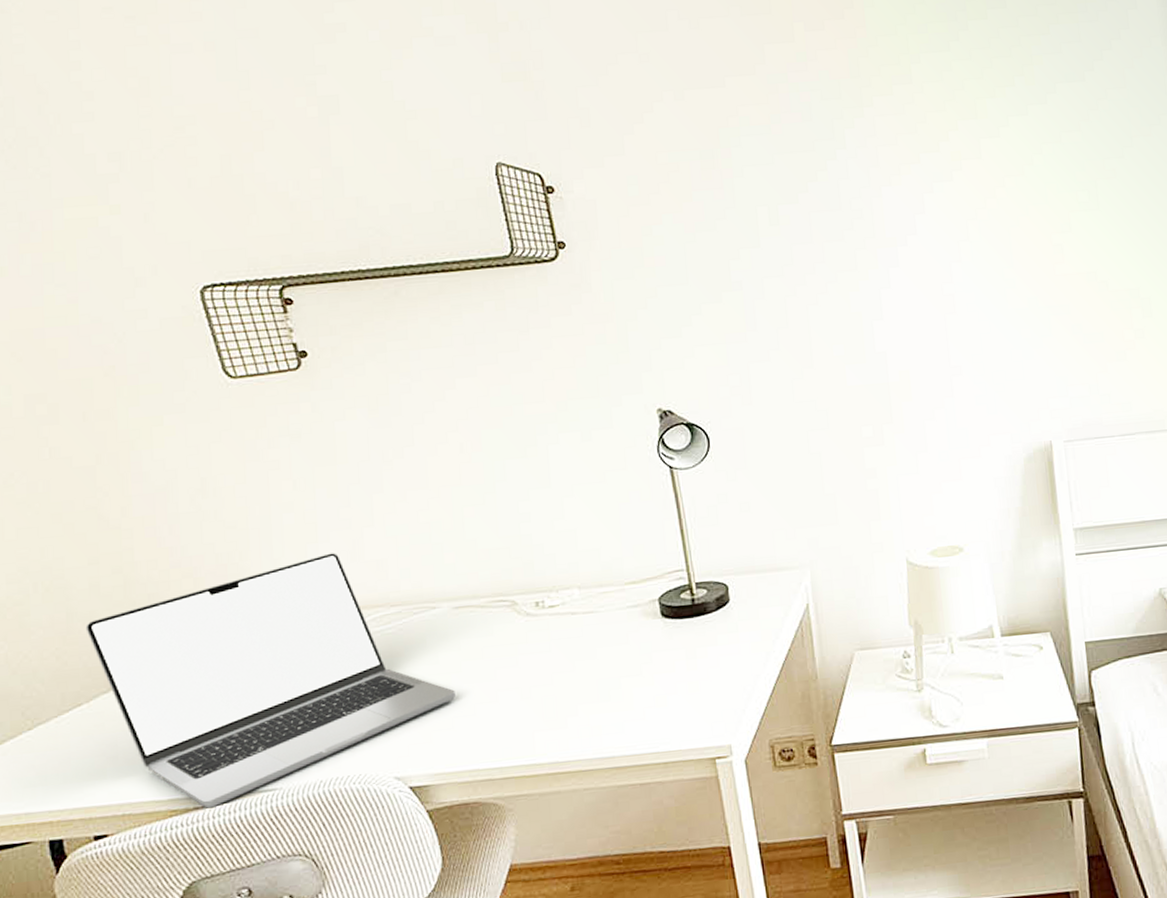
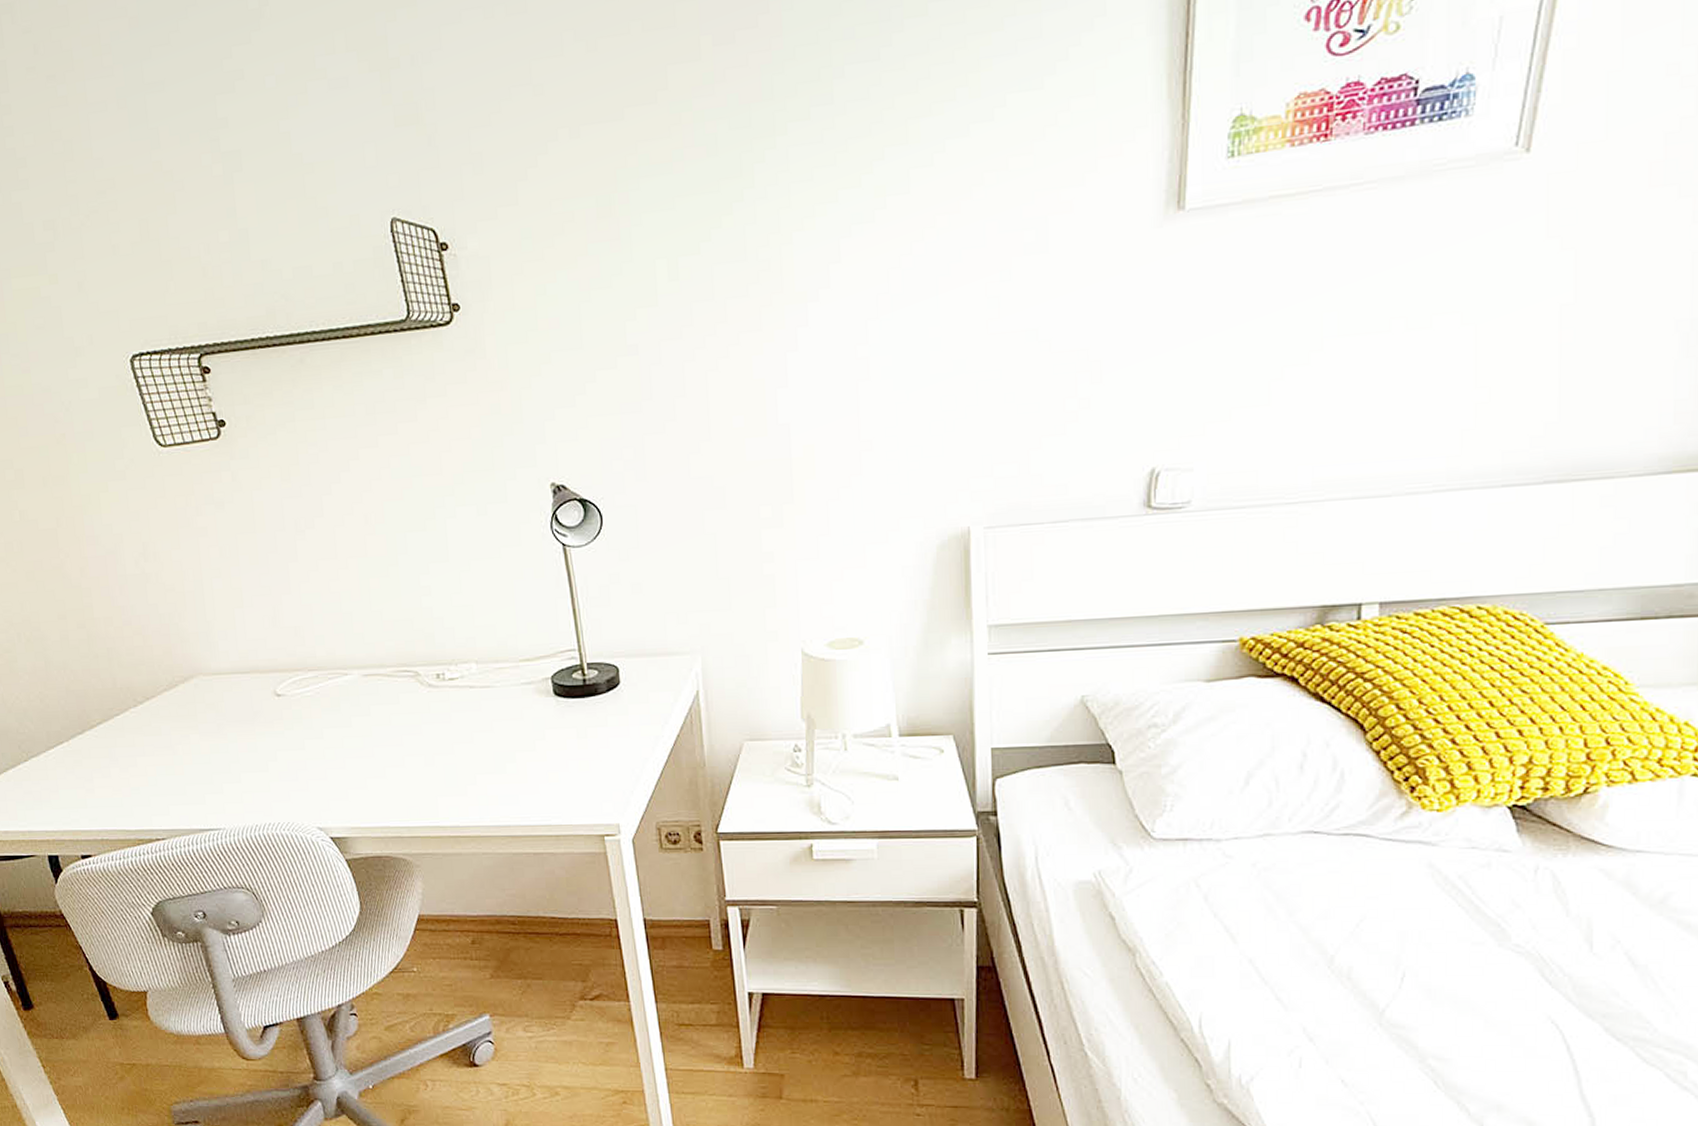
laptop: present [85,553,455,809] -> none [60,618,367,841]

